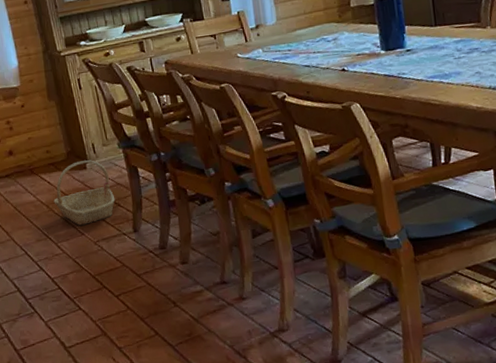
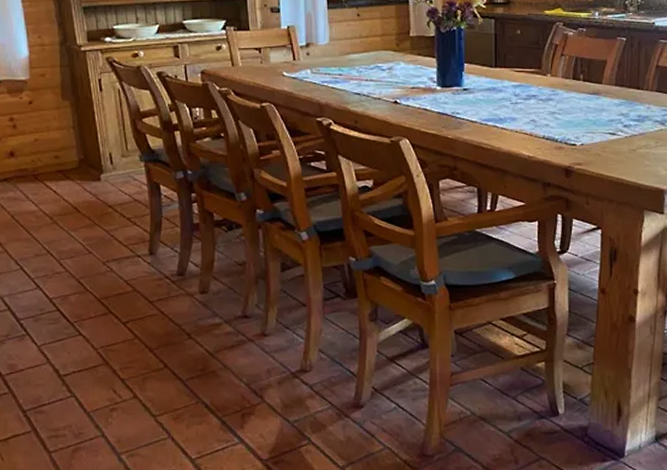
basket: present [53,160,116,225] -> none [59,171,131,242]

